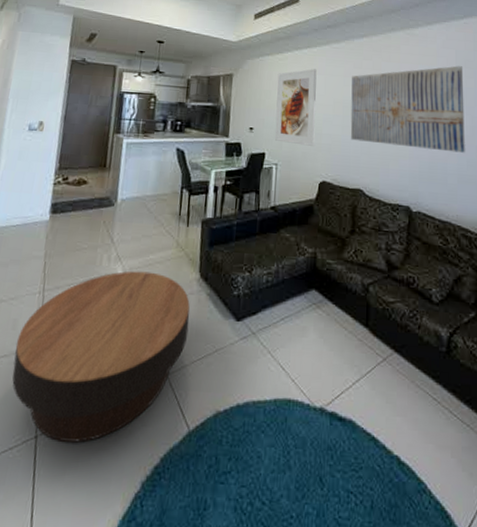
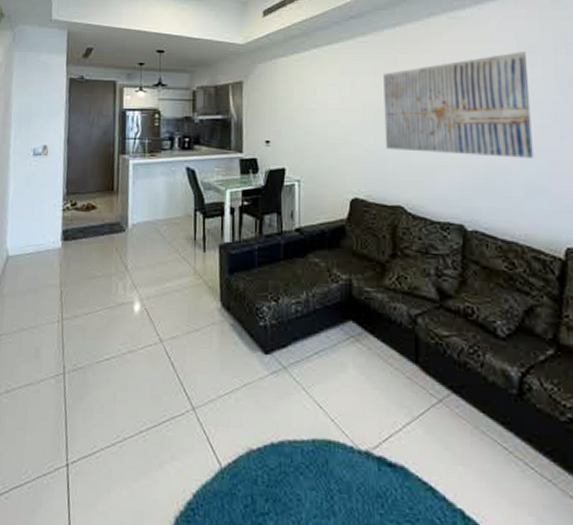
coffee table: present [12,271,190,443] -> none [39,299,213,473]
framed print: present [275,69,317,146] -> none [294,69,342,158]

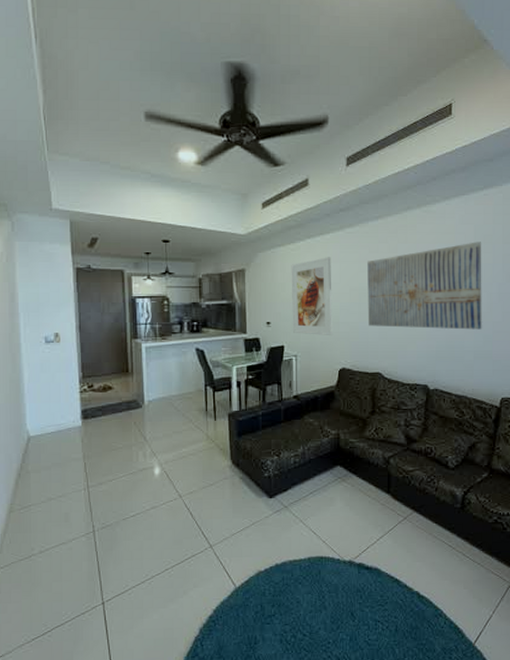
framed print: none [294,69,342,158] -> present [291,257,332,335]

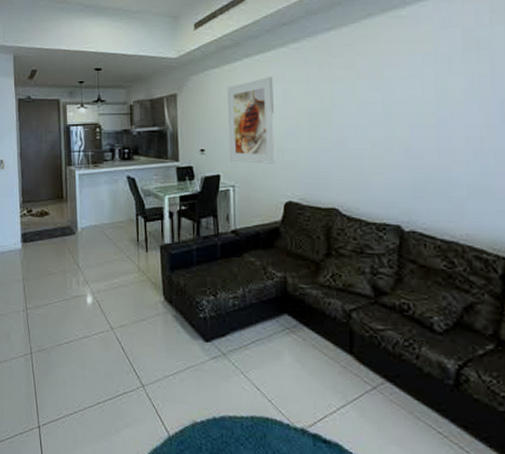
wall art: present [367,242,482,330] -> none [317,48,478,159]

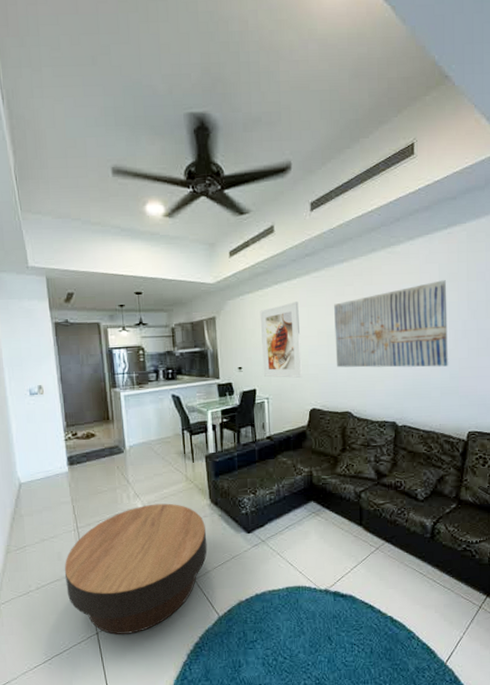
coffee table: none [11,293,159,435] -> present [64,503,208,635]
wall art: none [317,48,478,159] -> present [334,280,448,368]

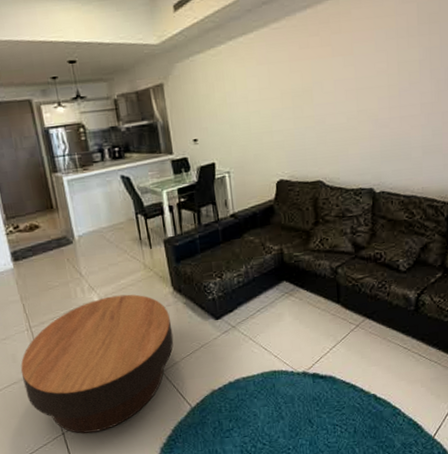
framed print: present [259,301,302,378] -> none [213,59,266,149]
wall art: present [334,280,448,368] -> none [298,22,430,132]

